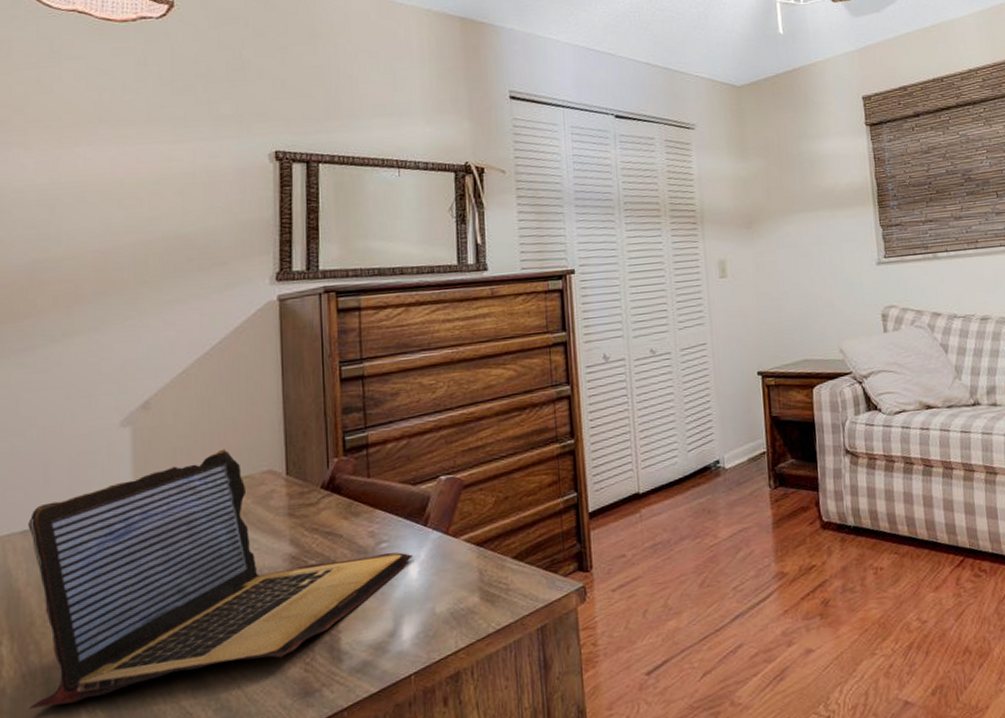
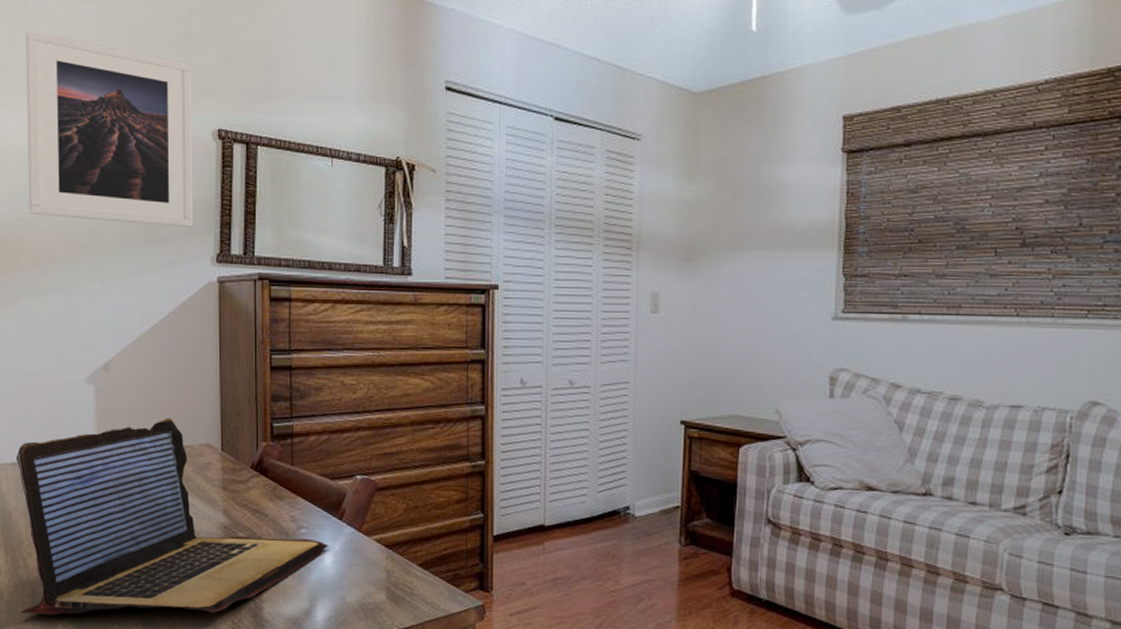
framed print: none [51,69,250,255] -> present [26,29,194,227]

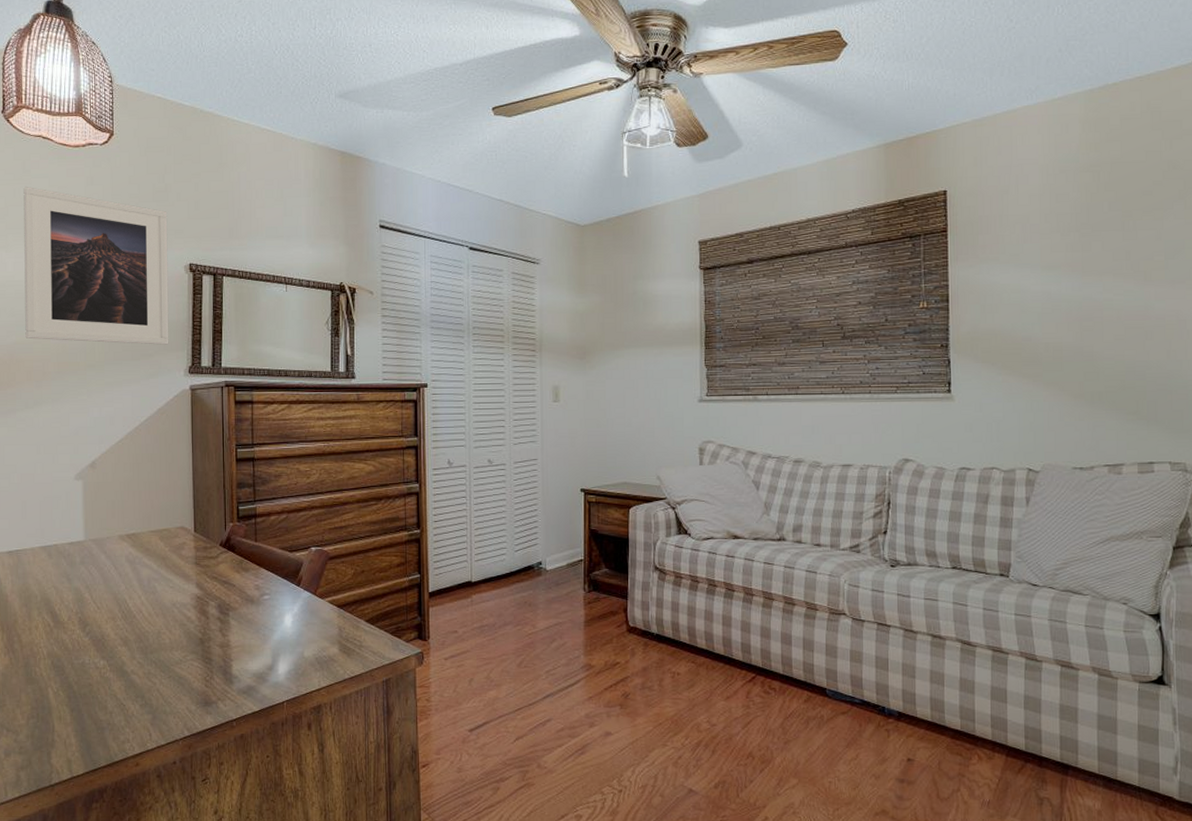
laptop: present [16,417,329,615] -> none [12,506,289,683]

